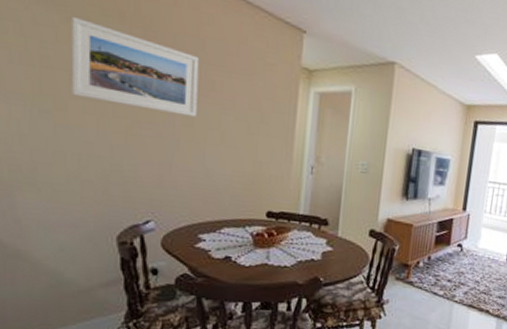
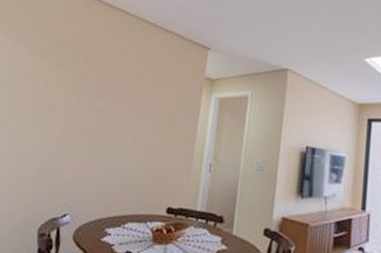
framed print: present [70,16,200,117] -> none [24,49,123,123]

